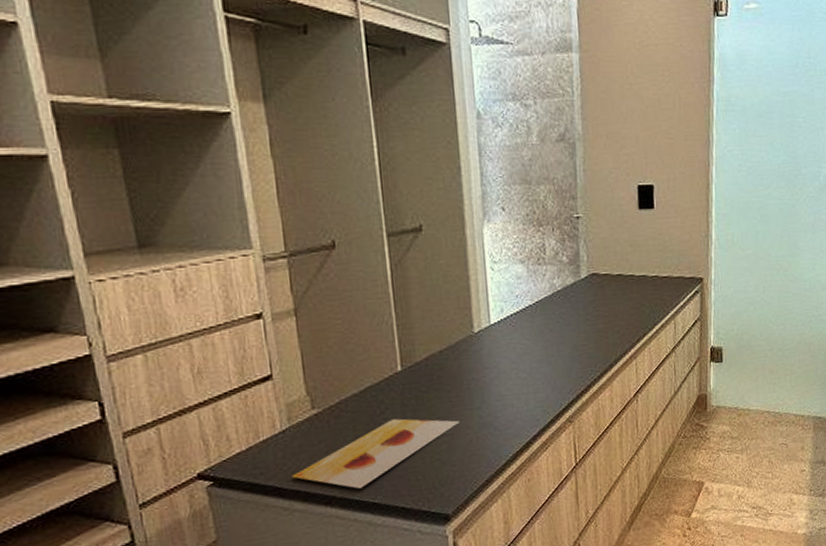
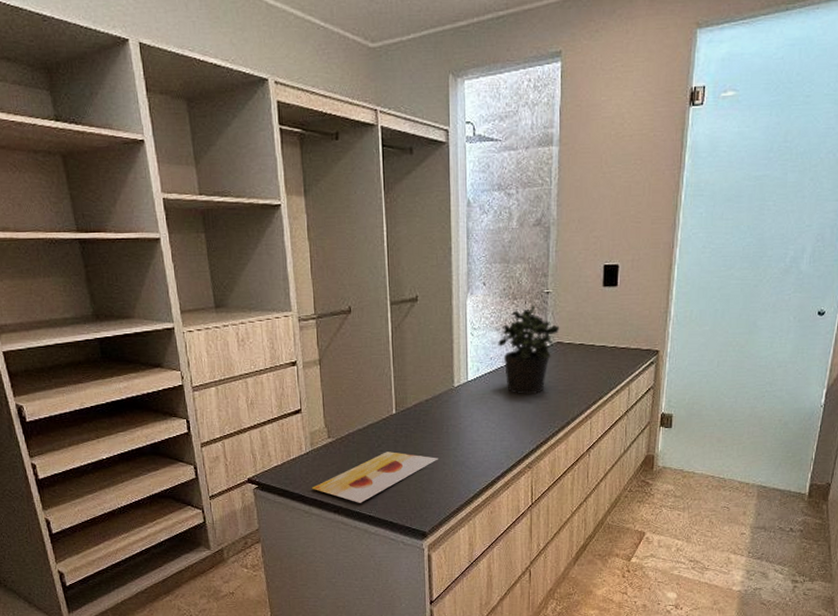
potted plant: none [524,233,594,338] -> present [498,306,560,395]

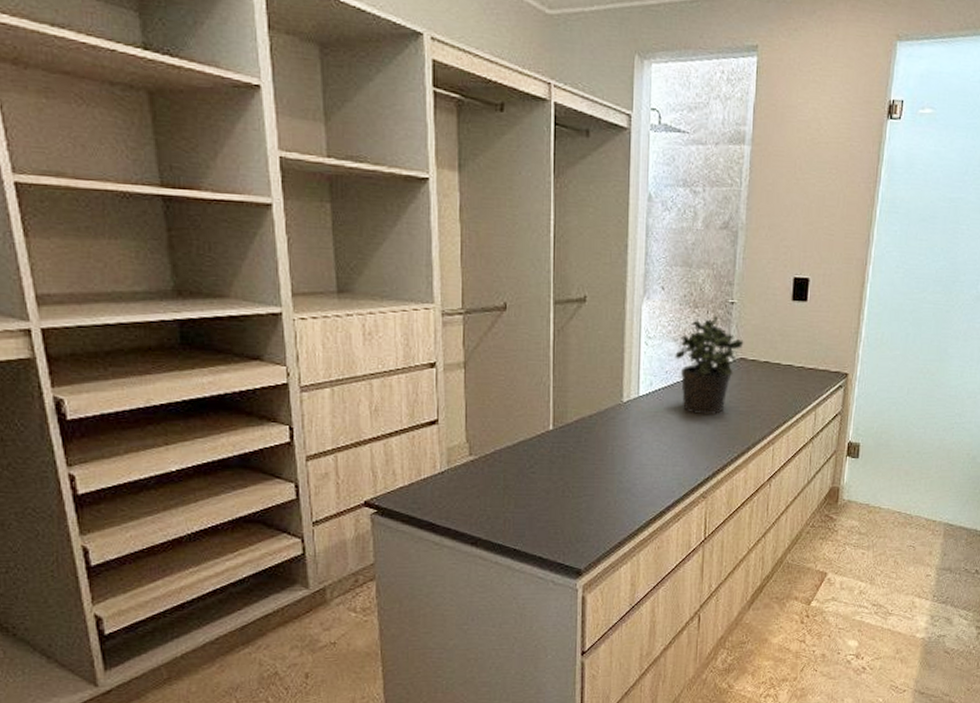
painting: present [311,452,438,503] -> none [444,474,600,534]

